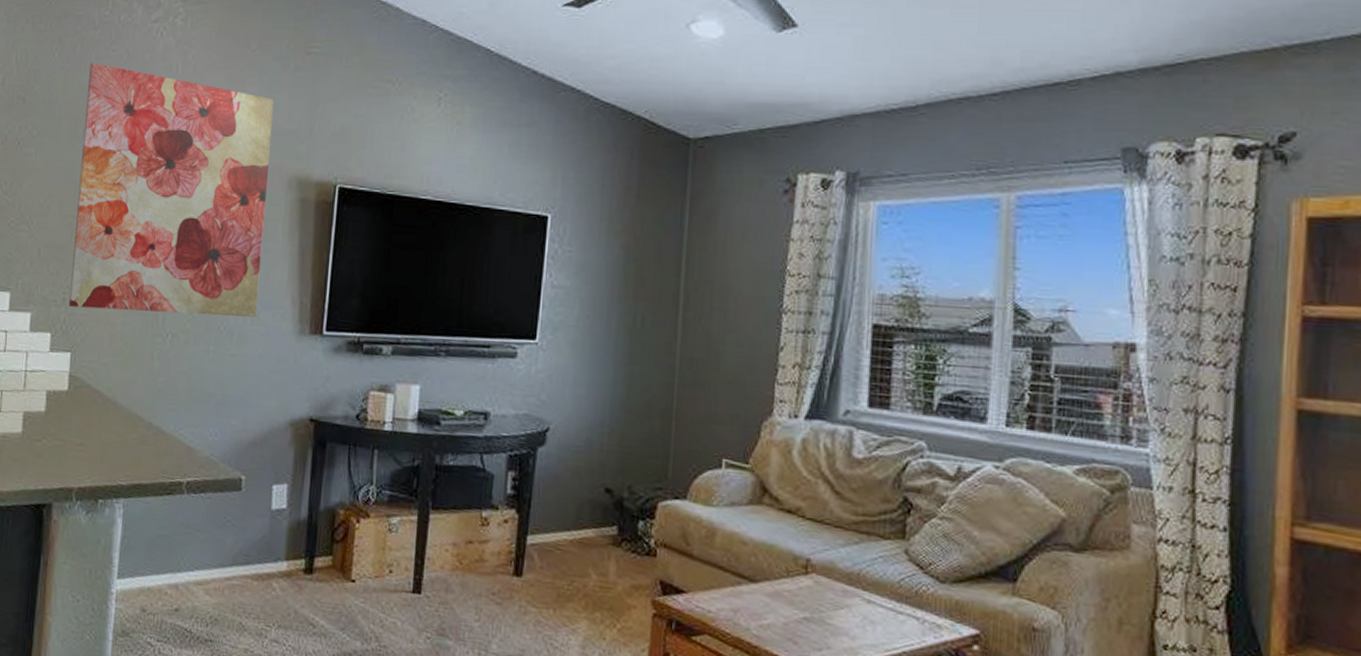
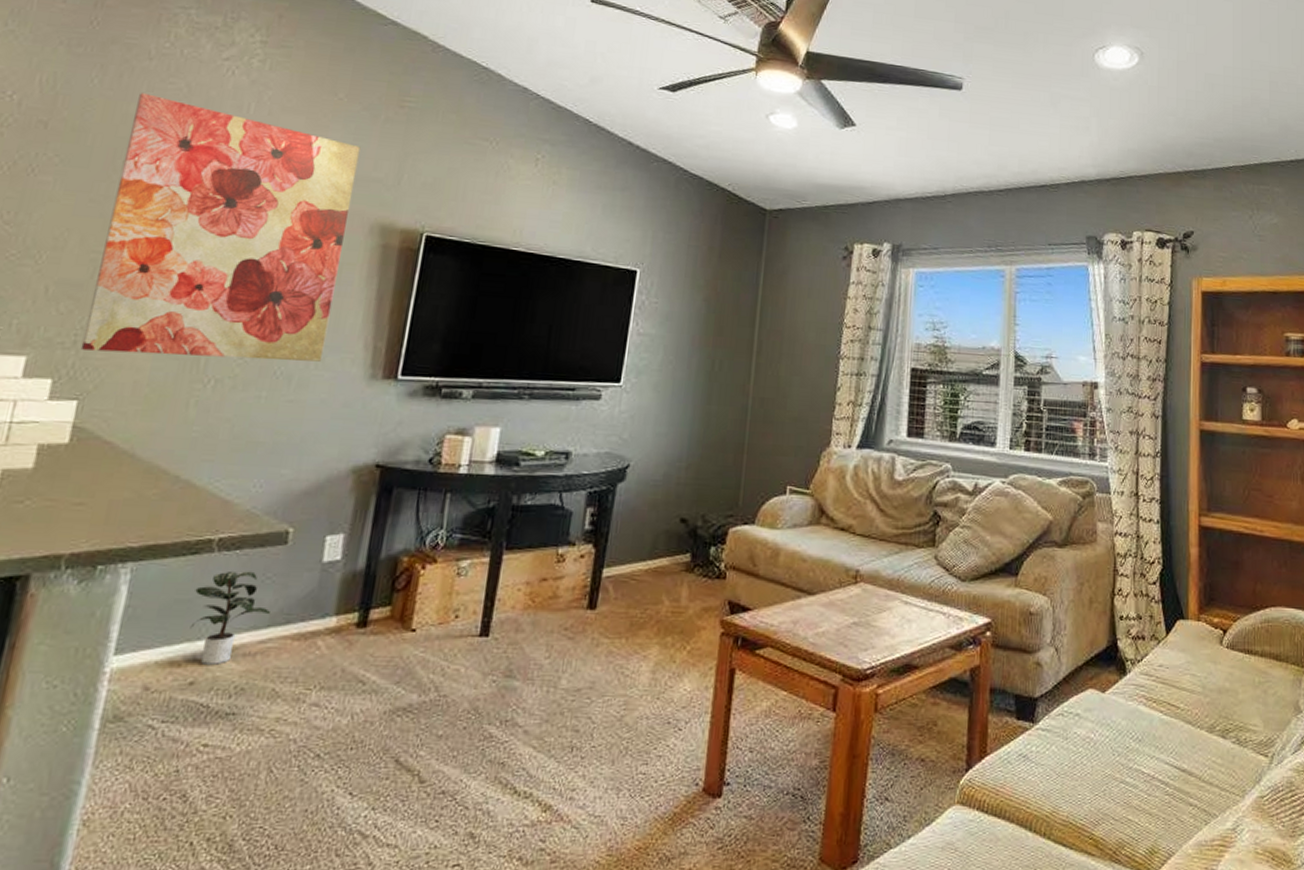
potted plant: none [171,512,233,596] -> present [190,570,272,665]

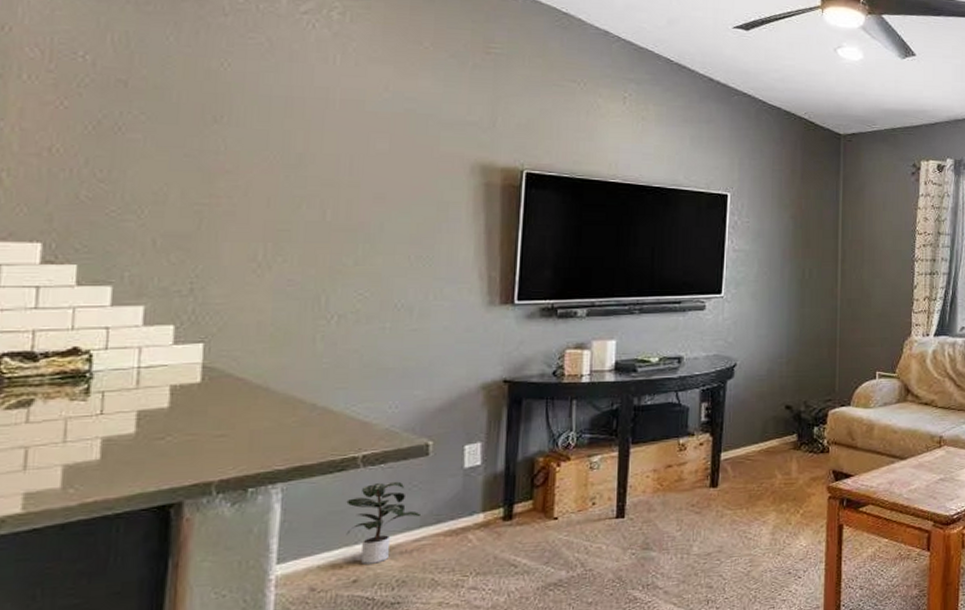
wall art: present [80,93,361,362] -> none [198,49,452,296]

